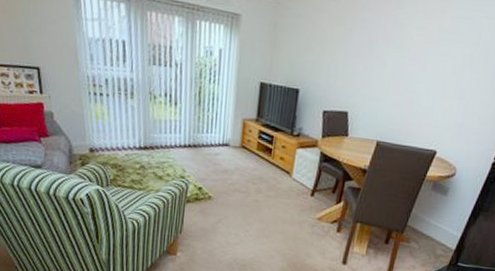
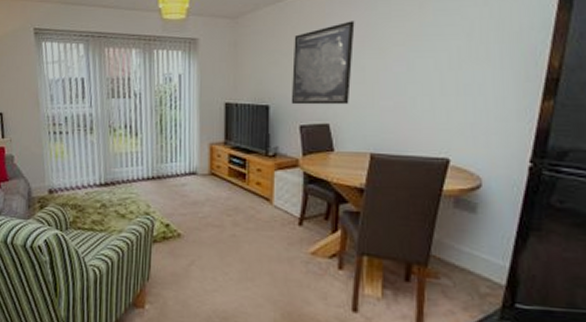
wall art: none [318,16,385,96] -> present [291,21,355,105]

